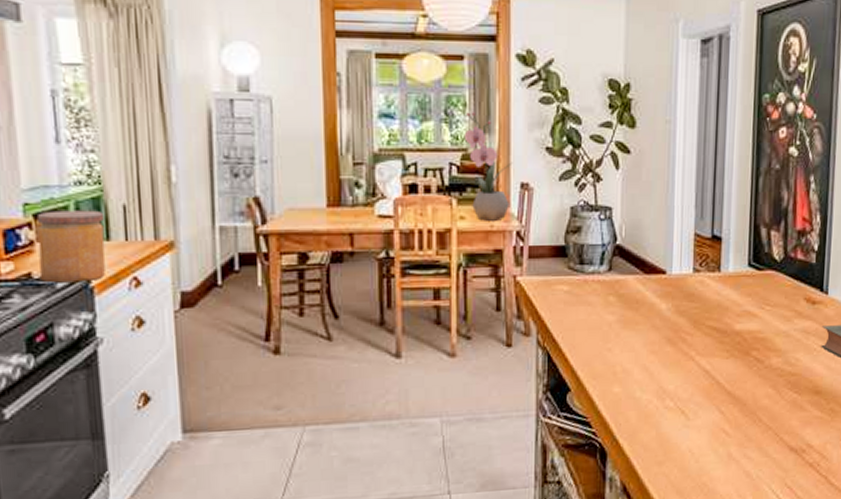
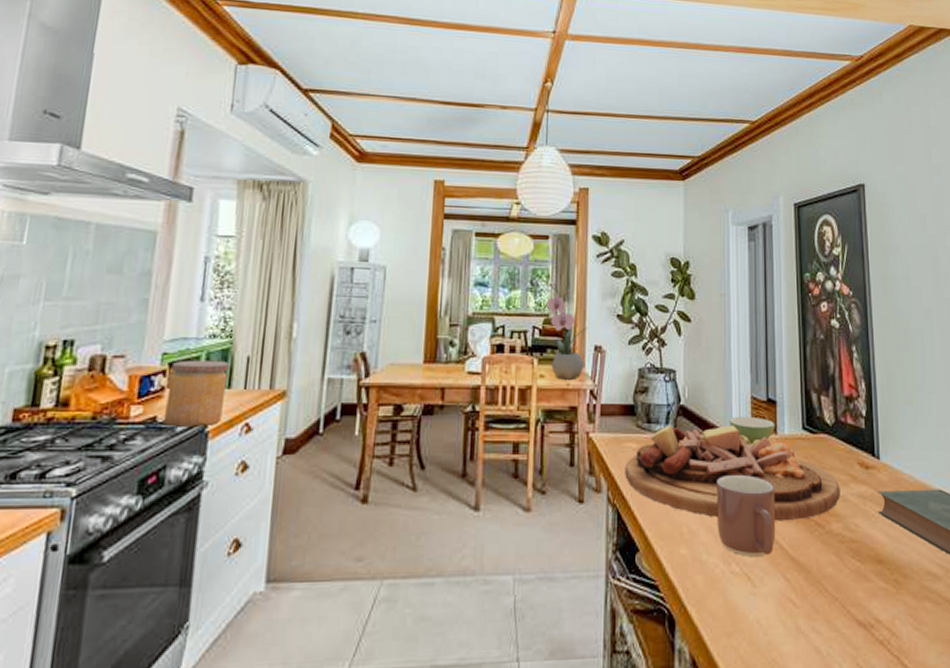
food platter: none [556,264,783,359] -> present [625,425,840,522]
mug: none [652,313,715,392] -> present [716,474,776,556]
bowl: none [668,254,719,283] -> present [728,416,775,444]

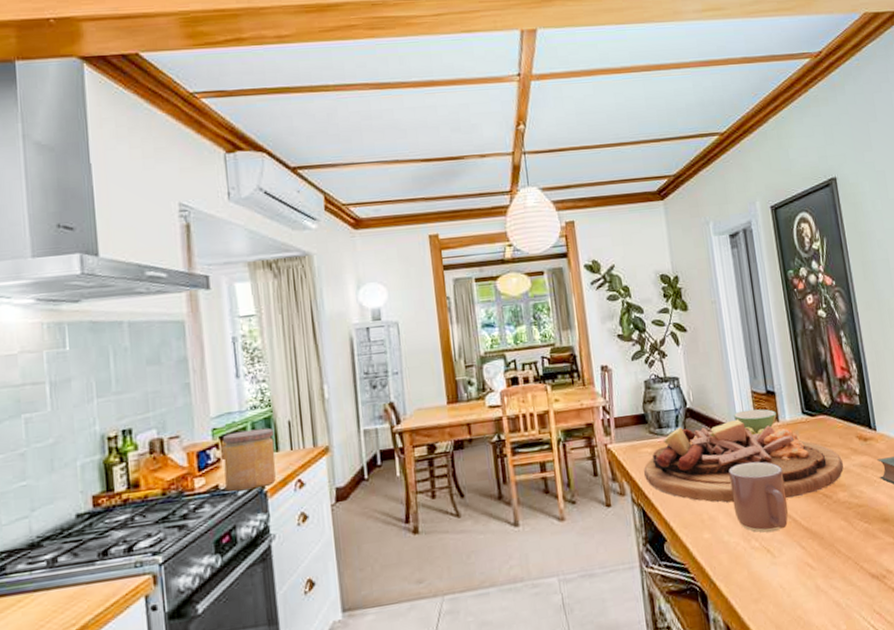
flower arrangement: present [546,283,588,380] -> none [550,314,594,401]

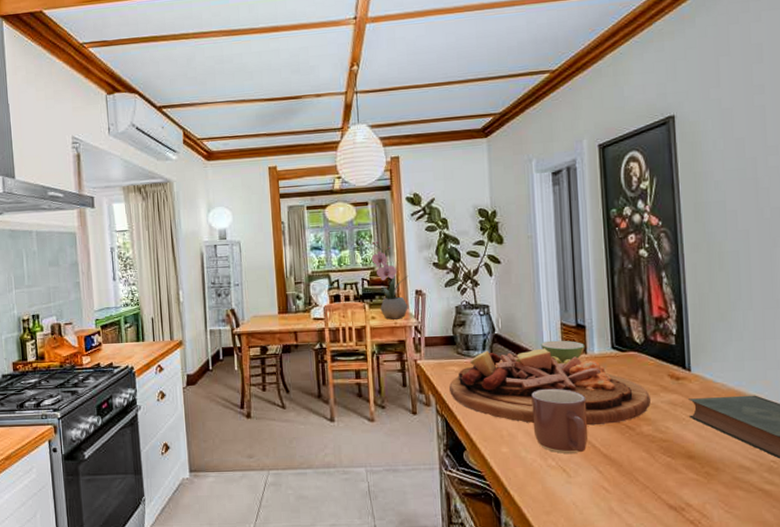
jar: present [222,428,276,493] -> none [102,322,142,370]
flower arrangement: none [550,314,594,401] -> present [371,241,409,320]

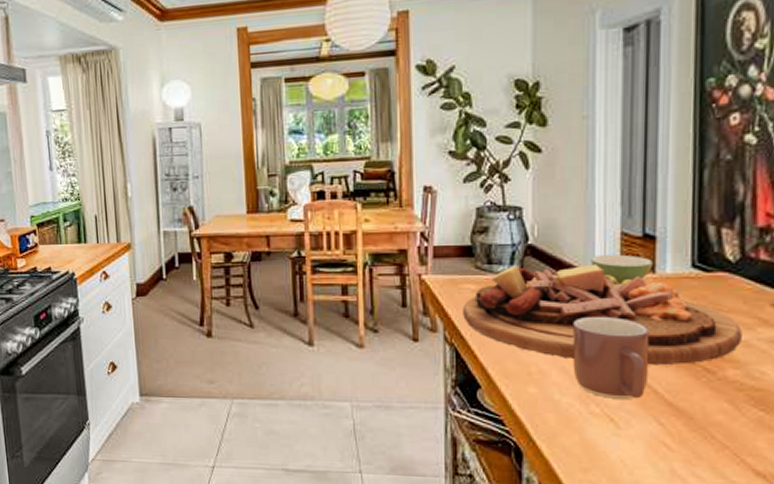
flower arrangement: present [371,241,409,320] -> none [366,123,415,223]

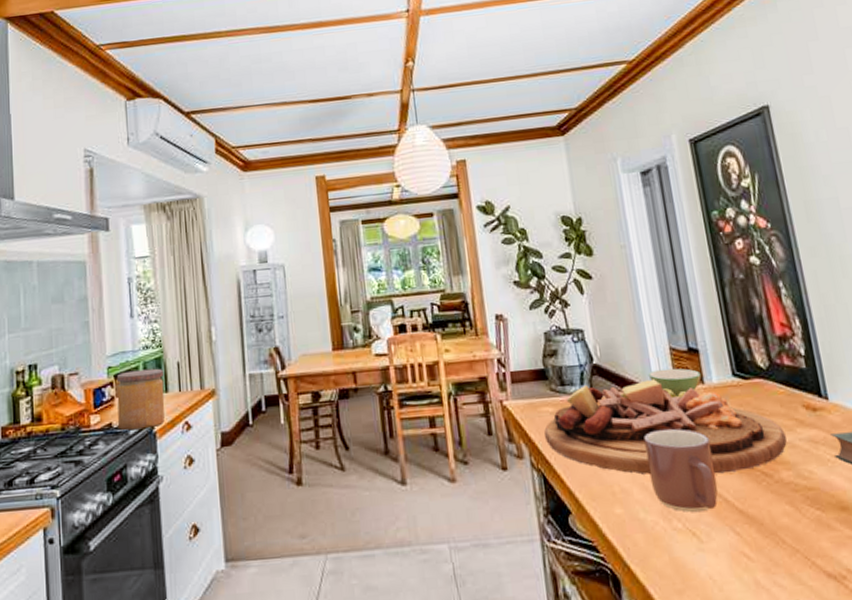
jar: none [39,220,84,275] -> present [116,368,165,431]

